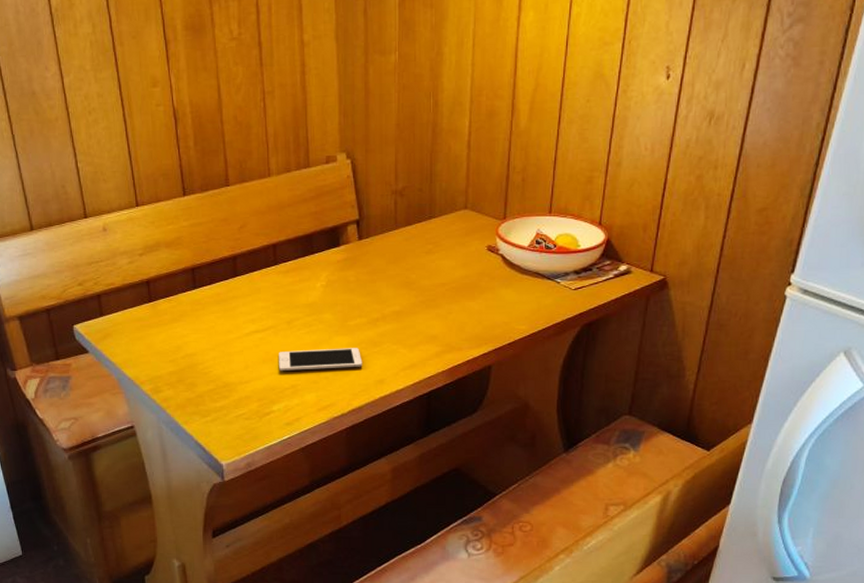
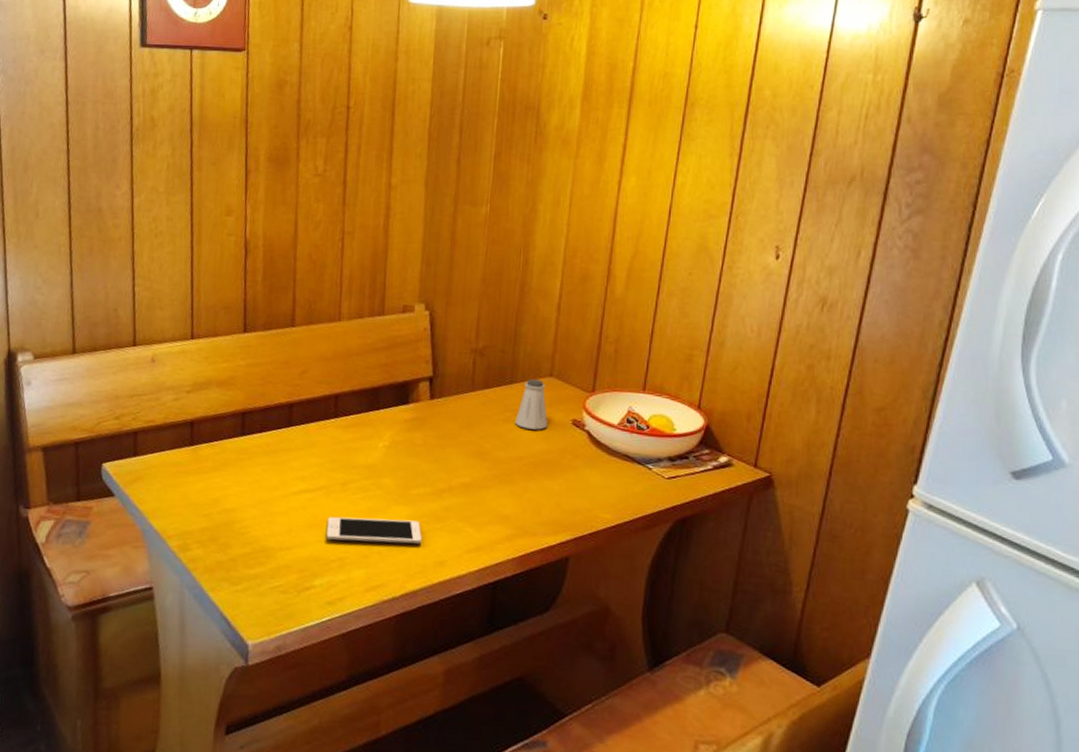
saltshaker: none [436,213,465,258] -> present [515,379,548,430]

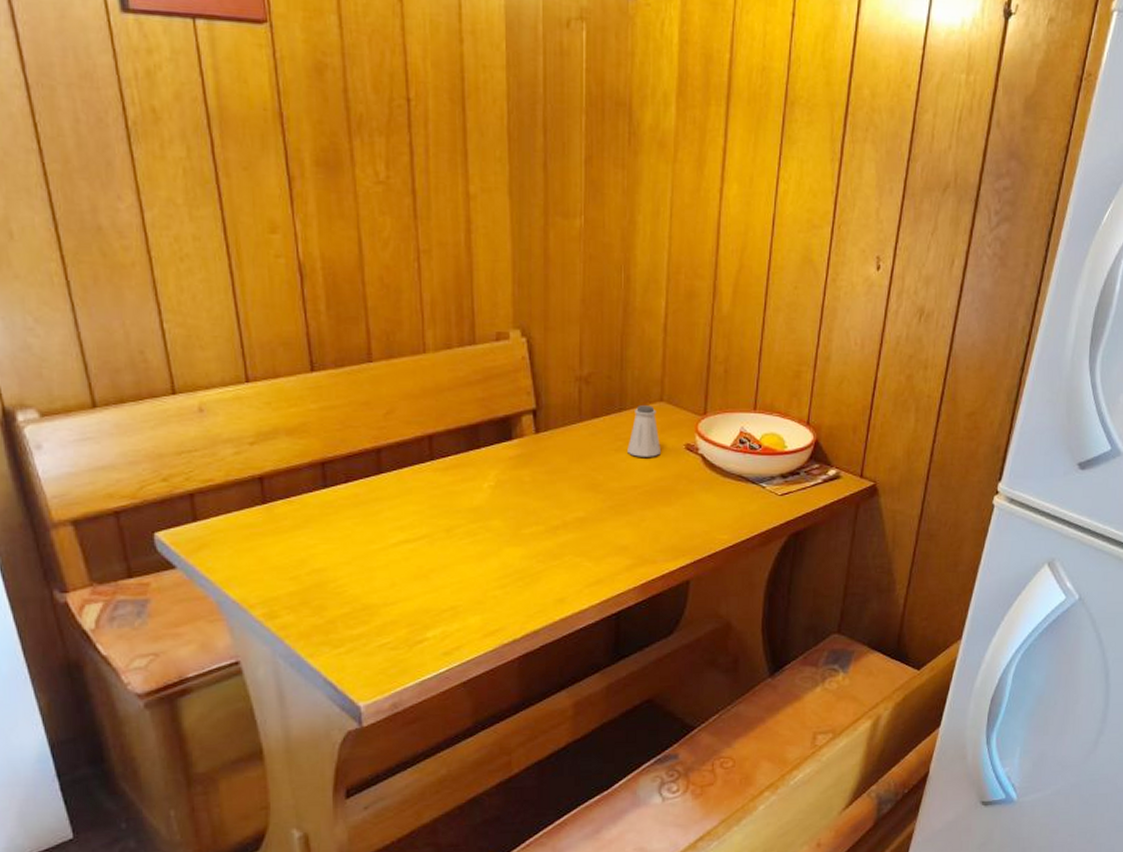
cell phone: present [326,517,422,544] -> none [435,561,539,590]

